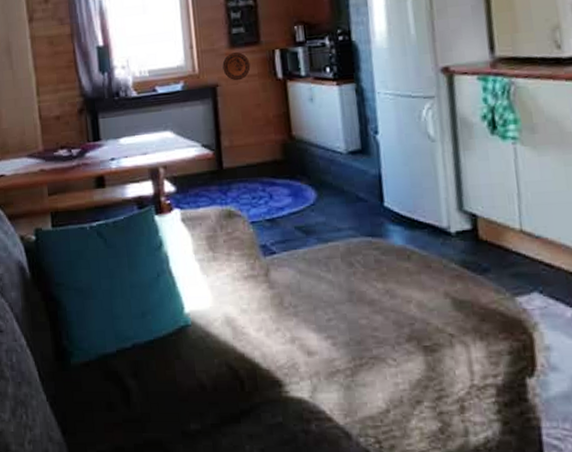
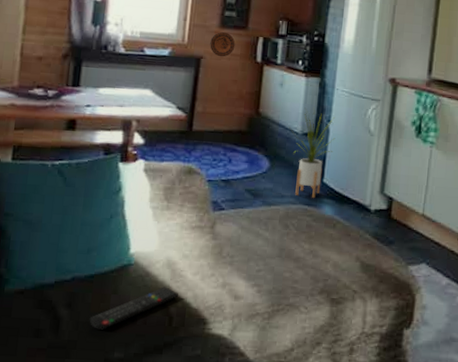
remote control: none [158,347,245,399] -> present [89,287,178,330]
house plant: none [330,120,389,227] -> present [289,107,336,198]

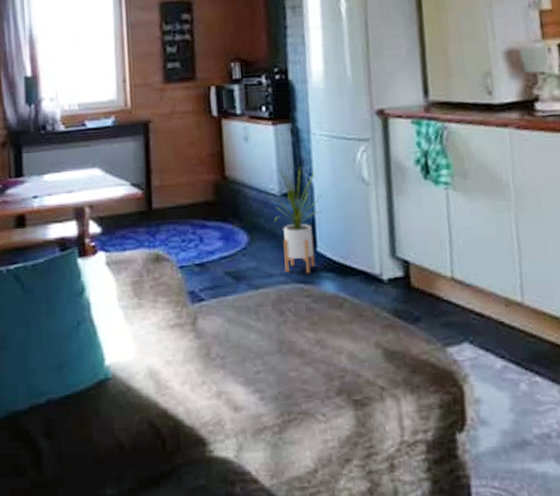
remote control: present [89,287,178,330] -> none [72,402,168,461]
decorative plate: present [210,32,235,57] -> none [156,88,185,118]

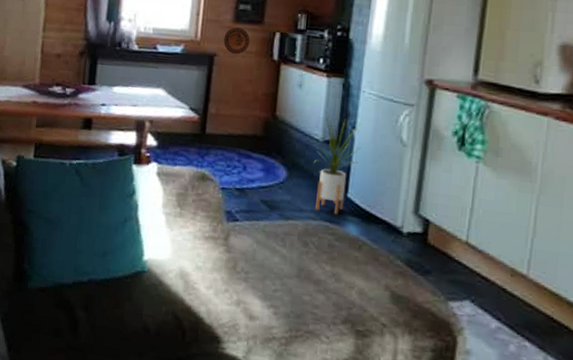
decorative plate: none [156,88,185,118] -> present [223,27,250,55]

